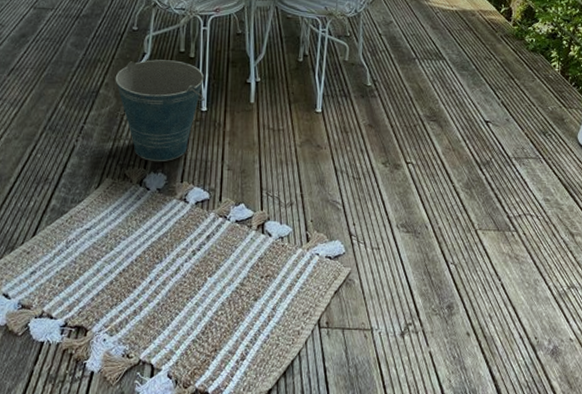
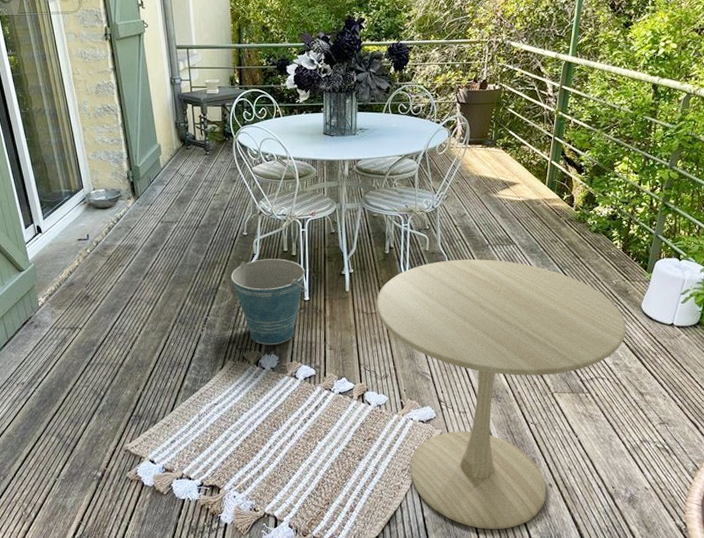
side table: none [284,73,560,384] -> present [376,259,626,530]

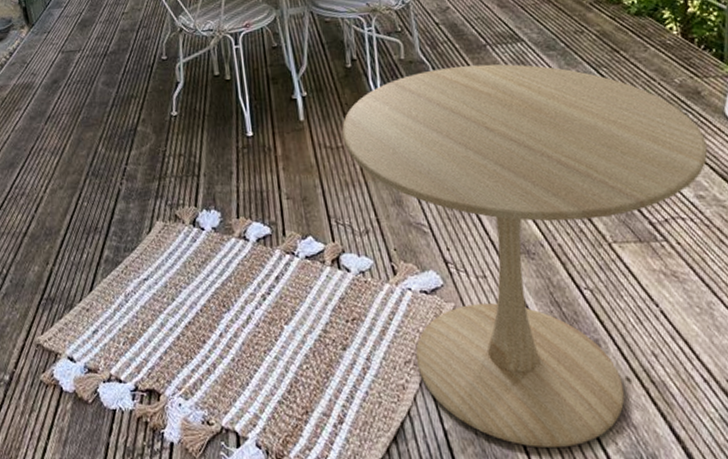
bucket: present [231,259,307,345] -> none [151,85,250,198]

